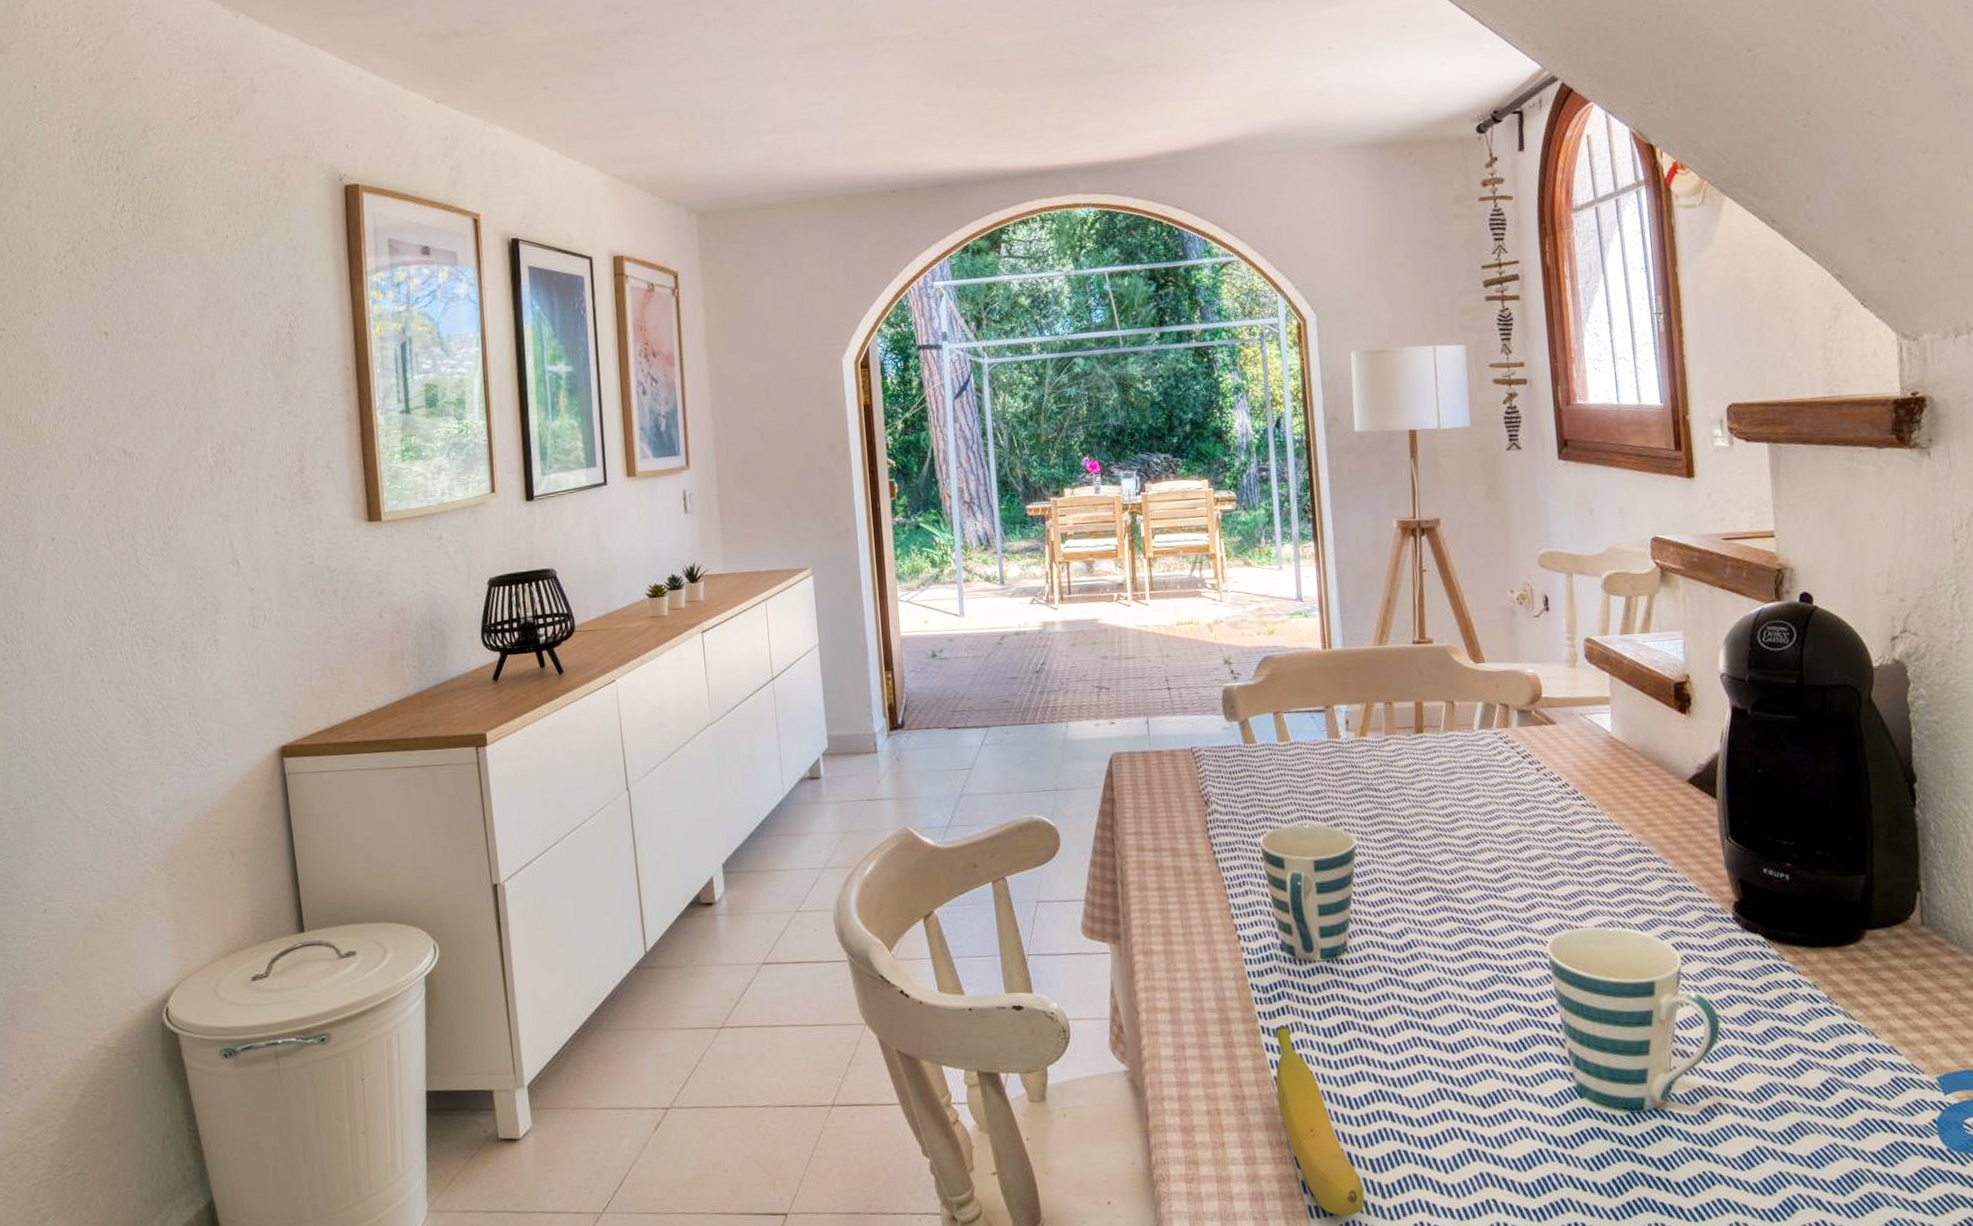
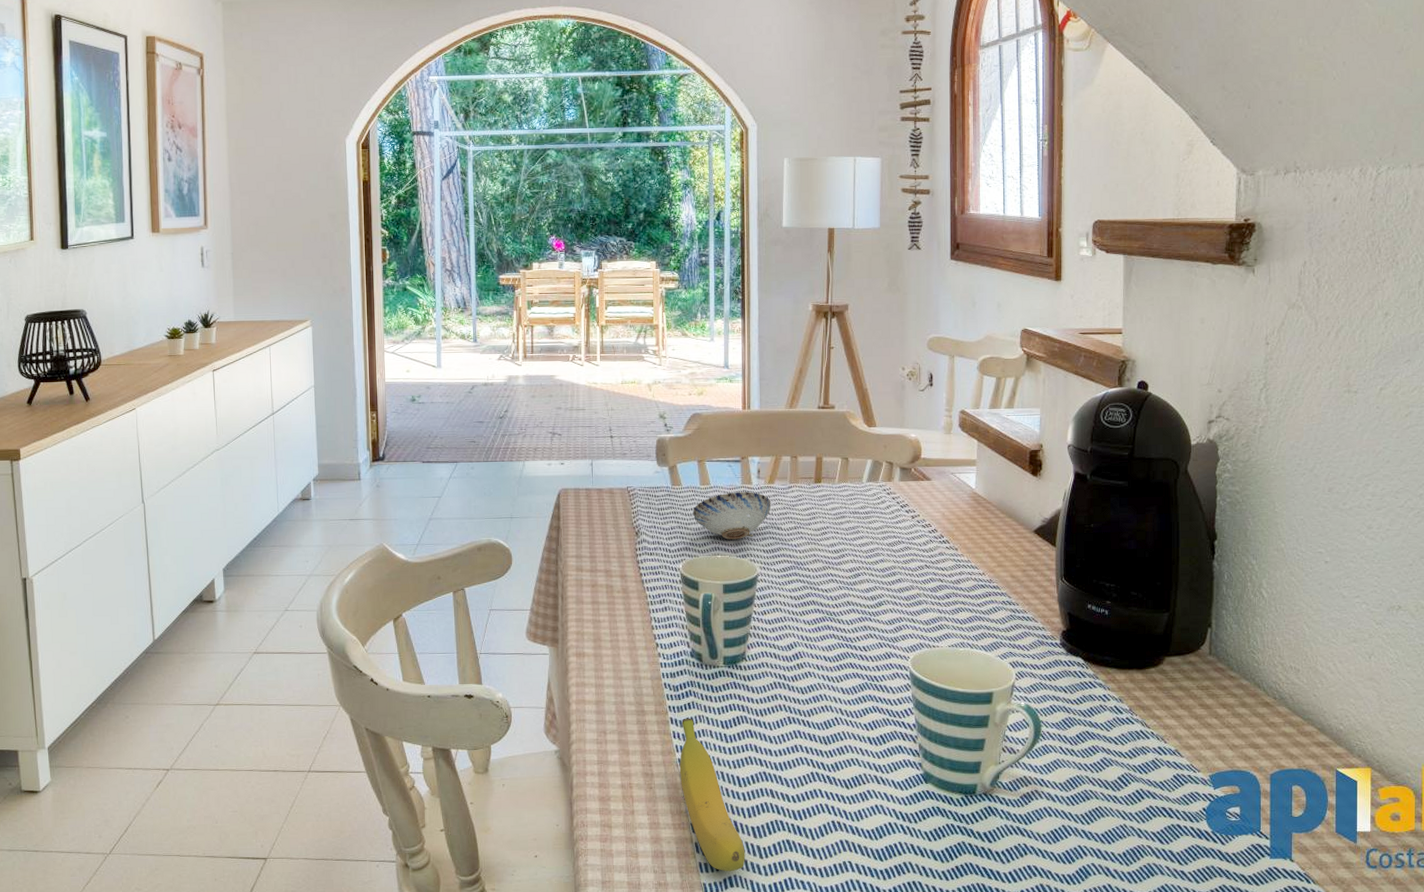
bowl: none [1271,746,1365,806] -> present [692,491,771,540]

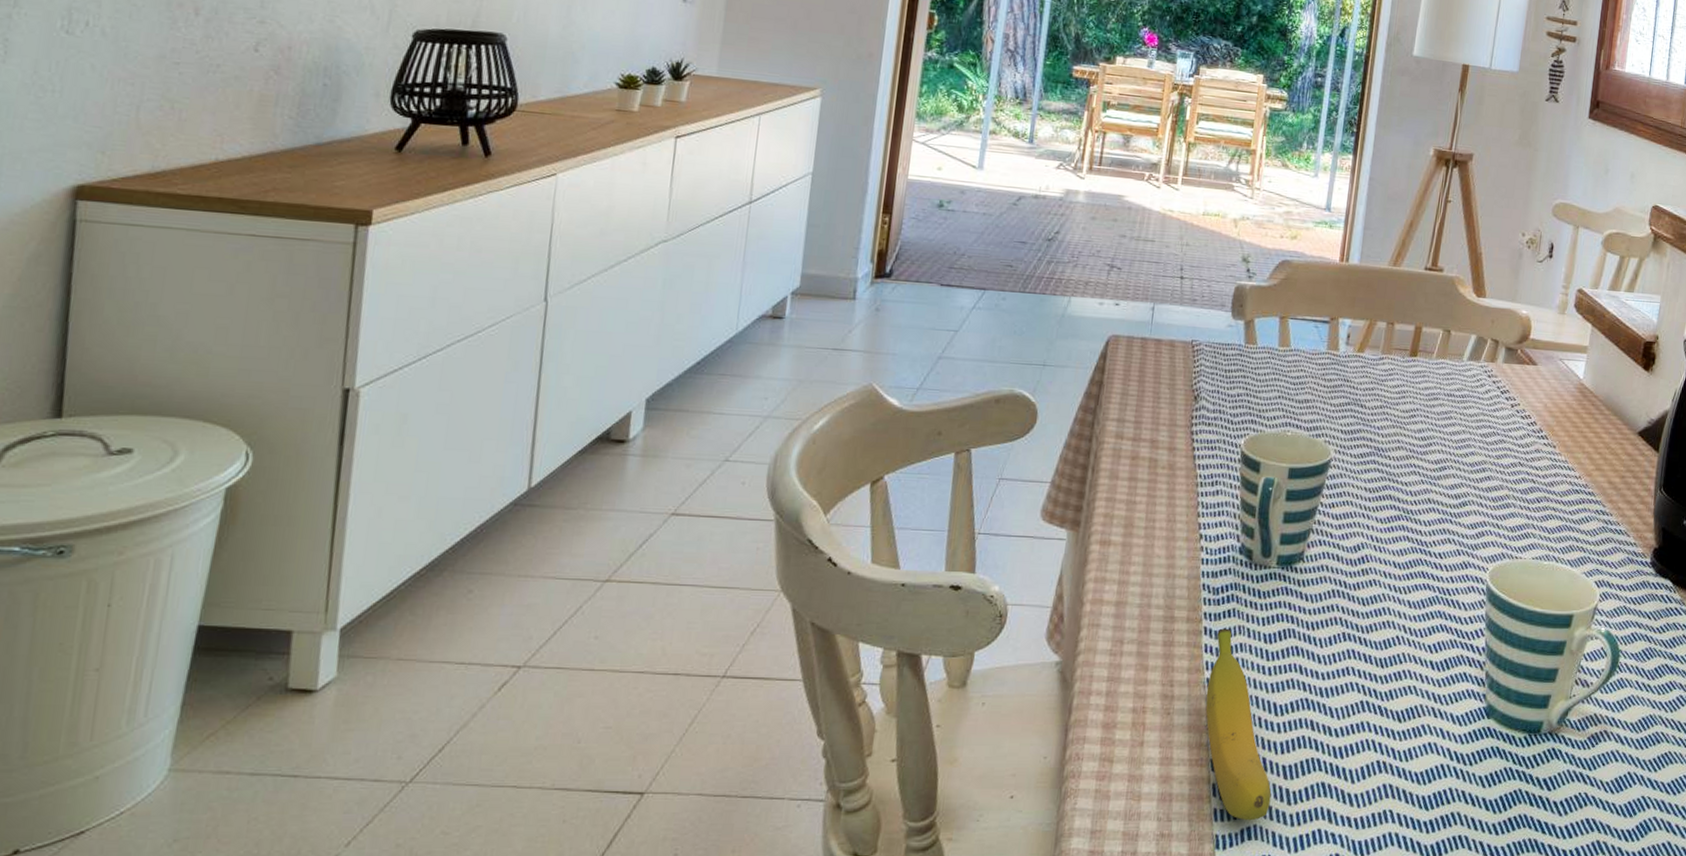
bowl: present [692,491,771,540] -> none [1265,358,1358,415]

